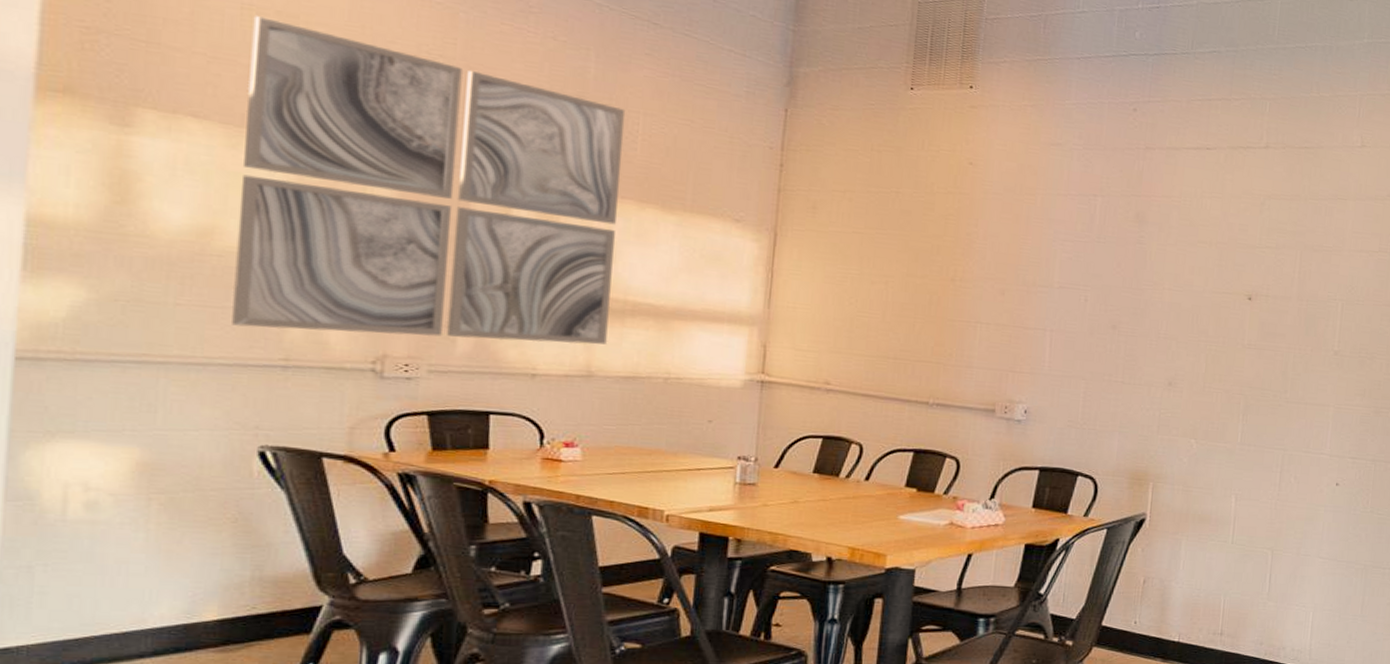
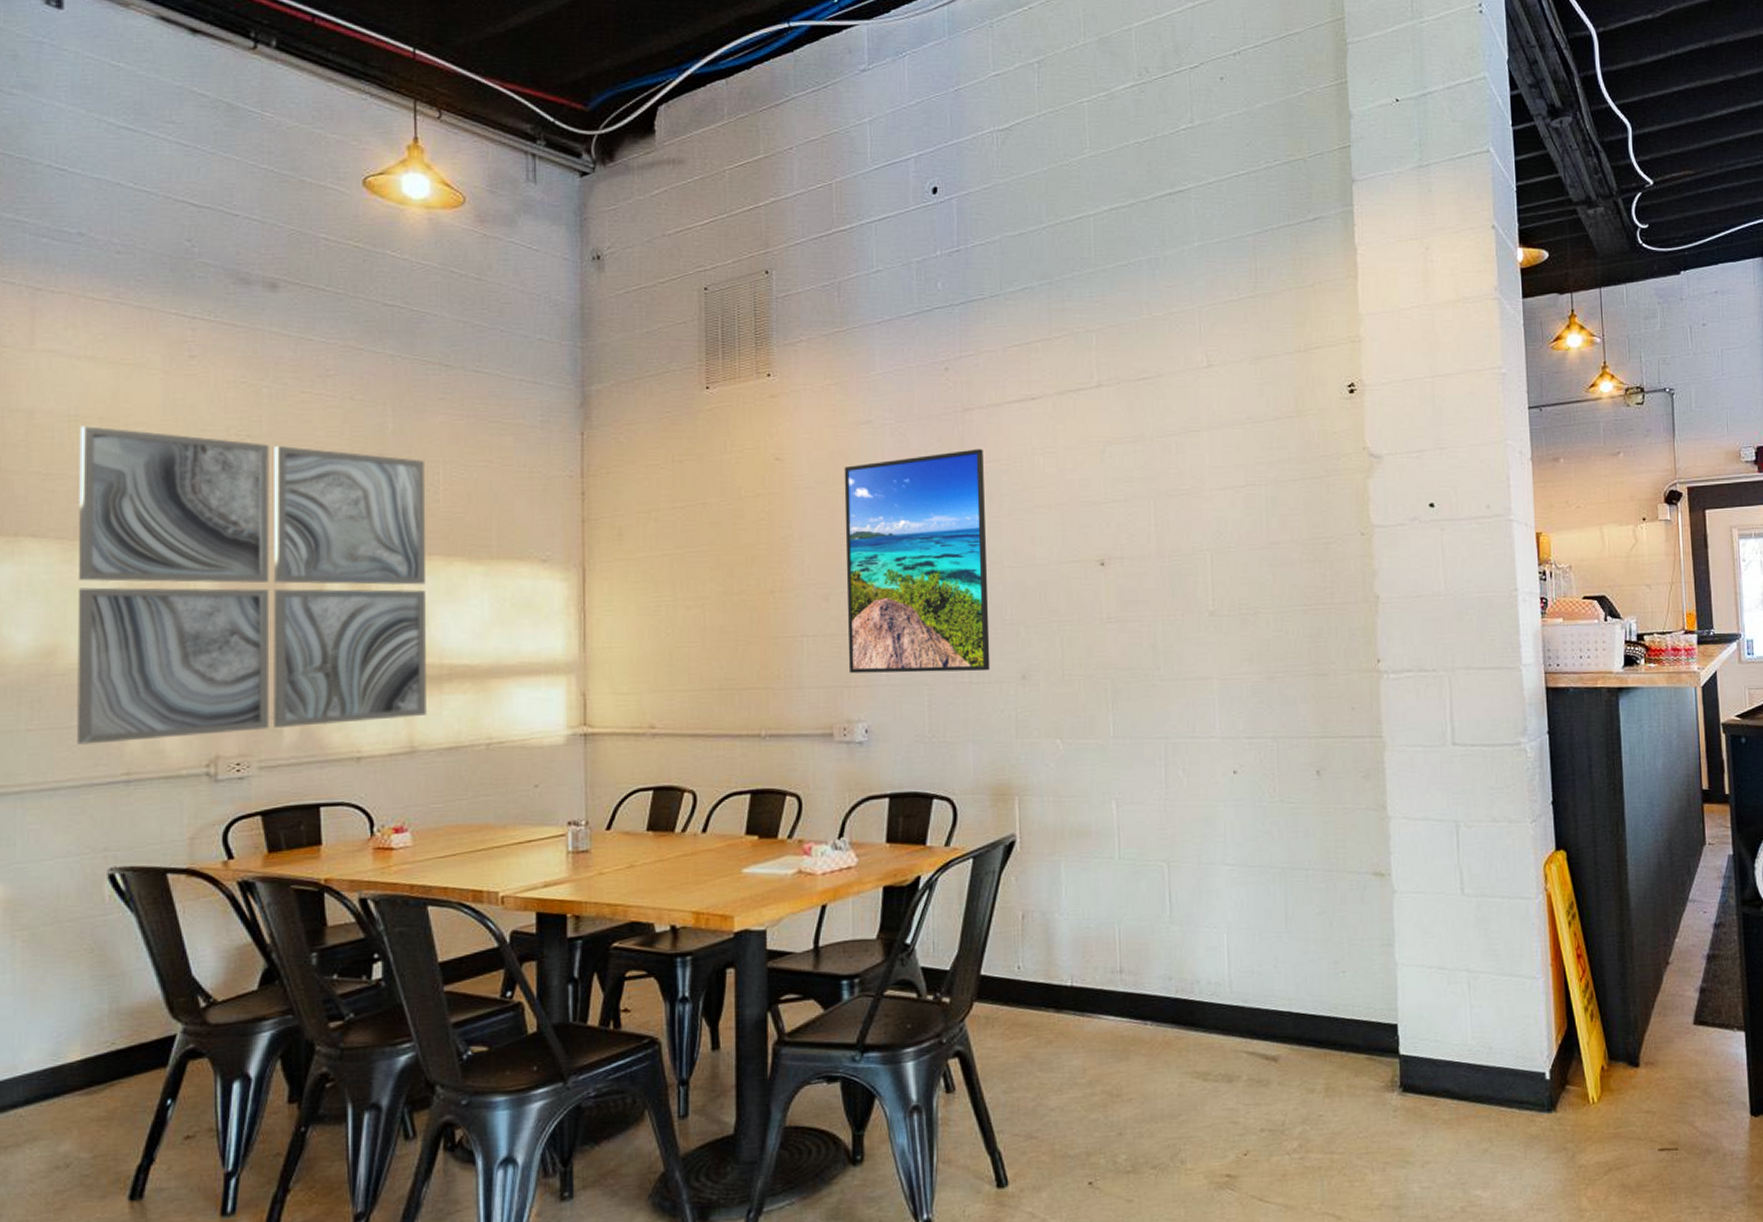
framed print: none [1016,180,1159,375] -> present [844,448,991,674]

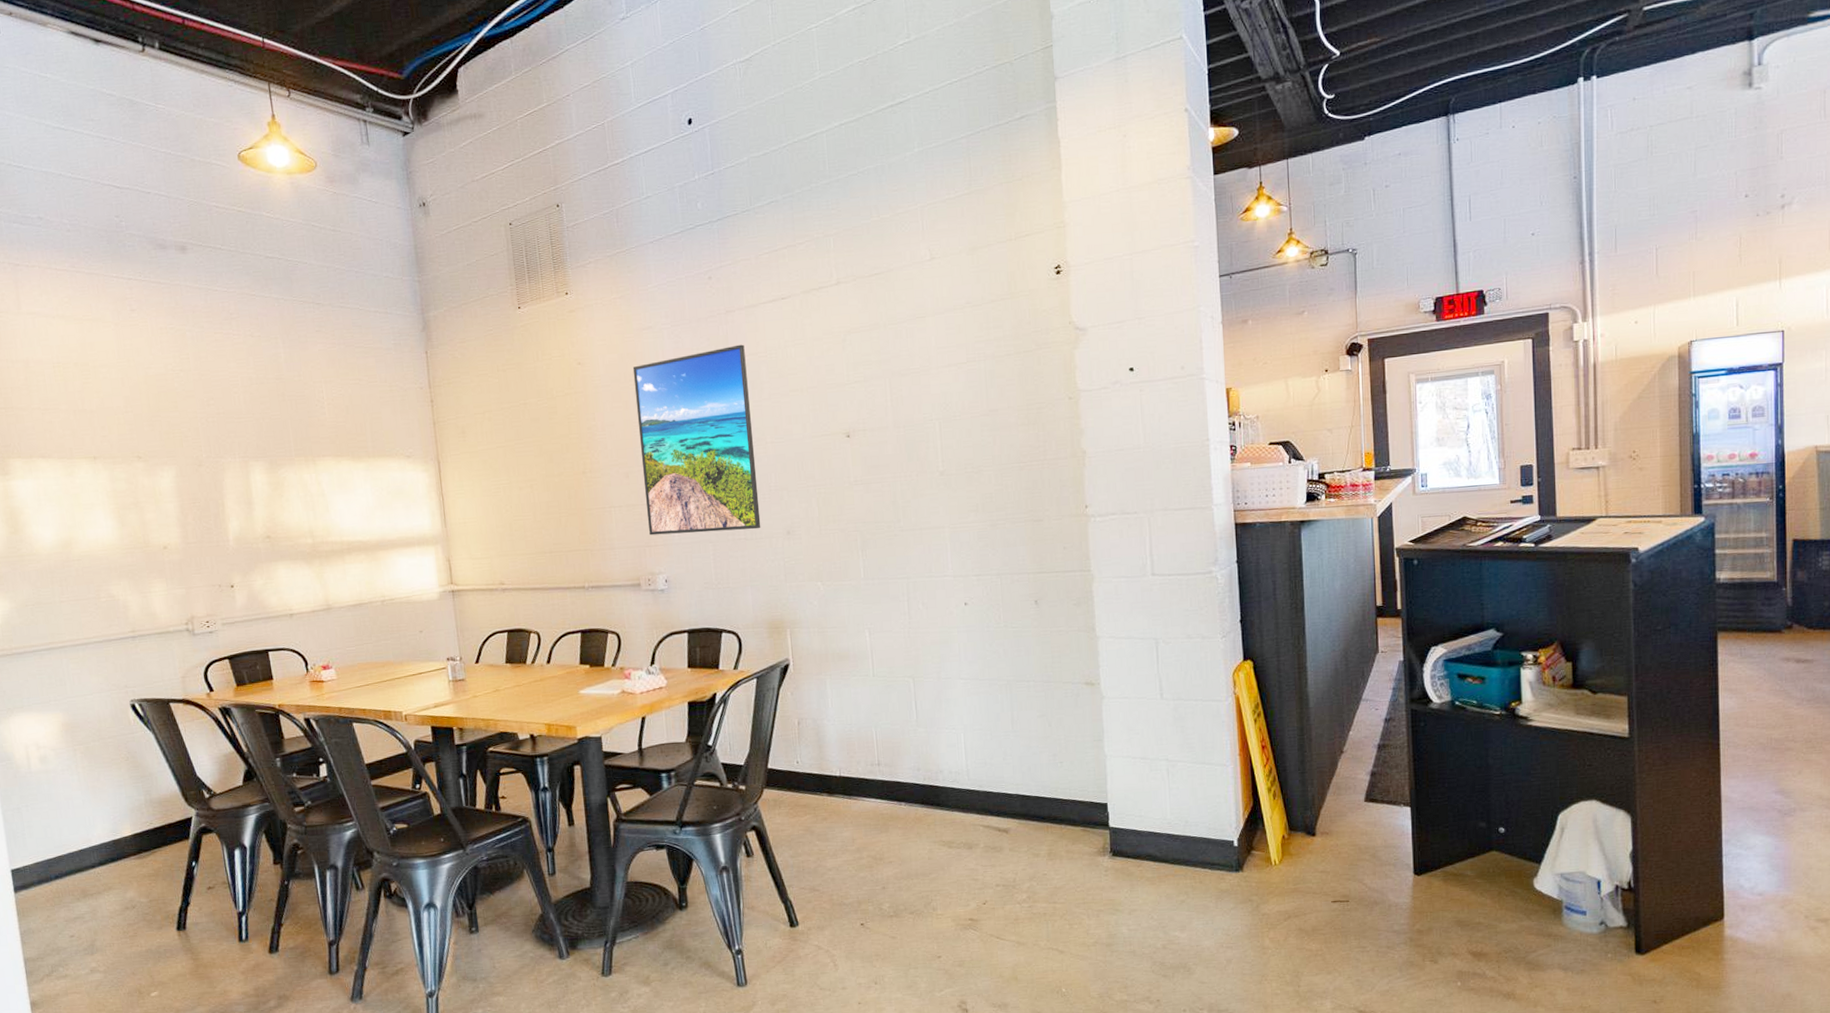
wall art: present [76,426,428,745] -> none [62,370,336,611]

